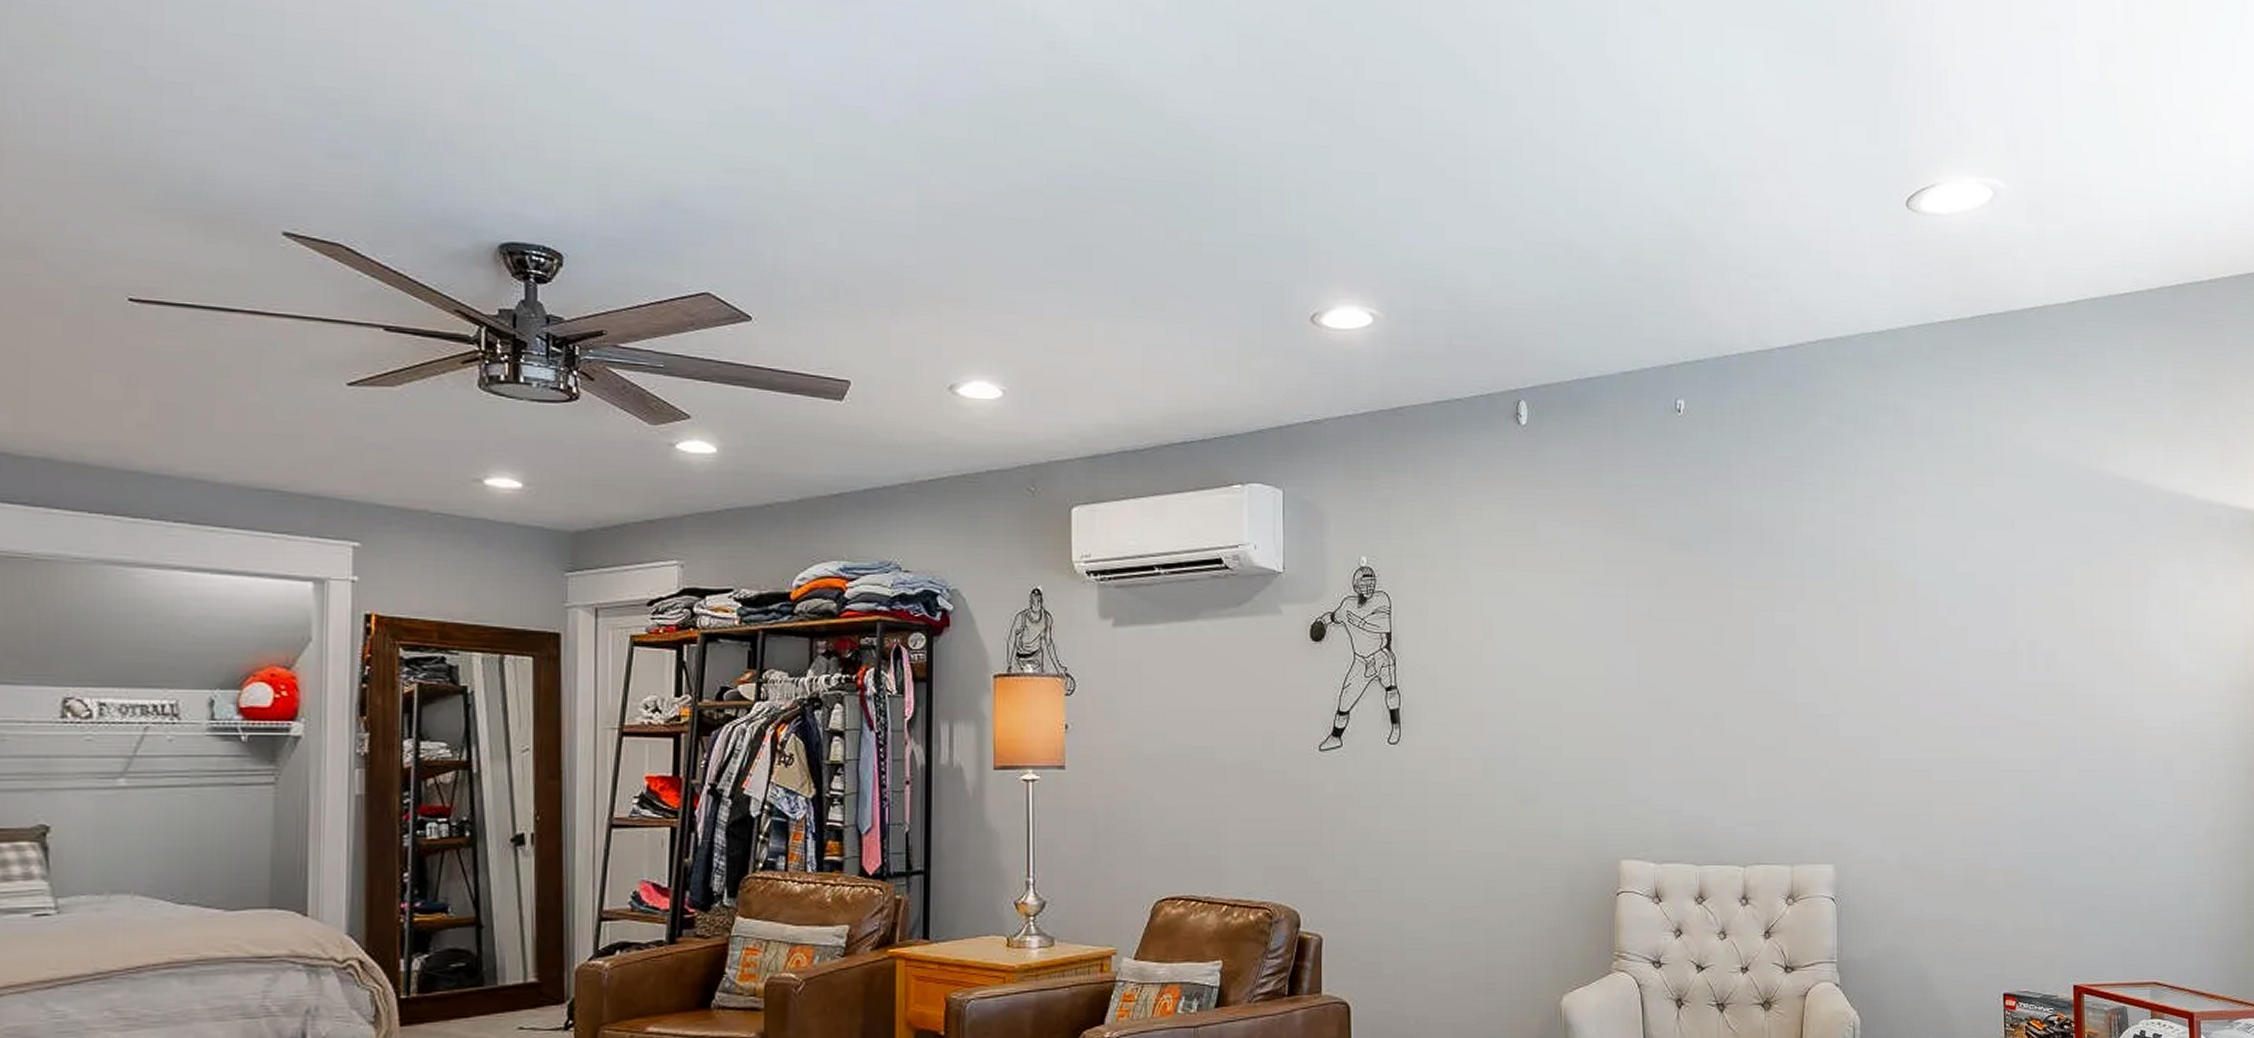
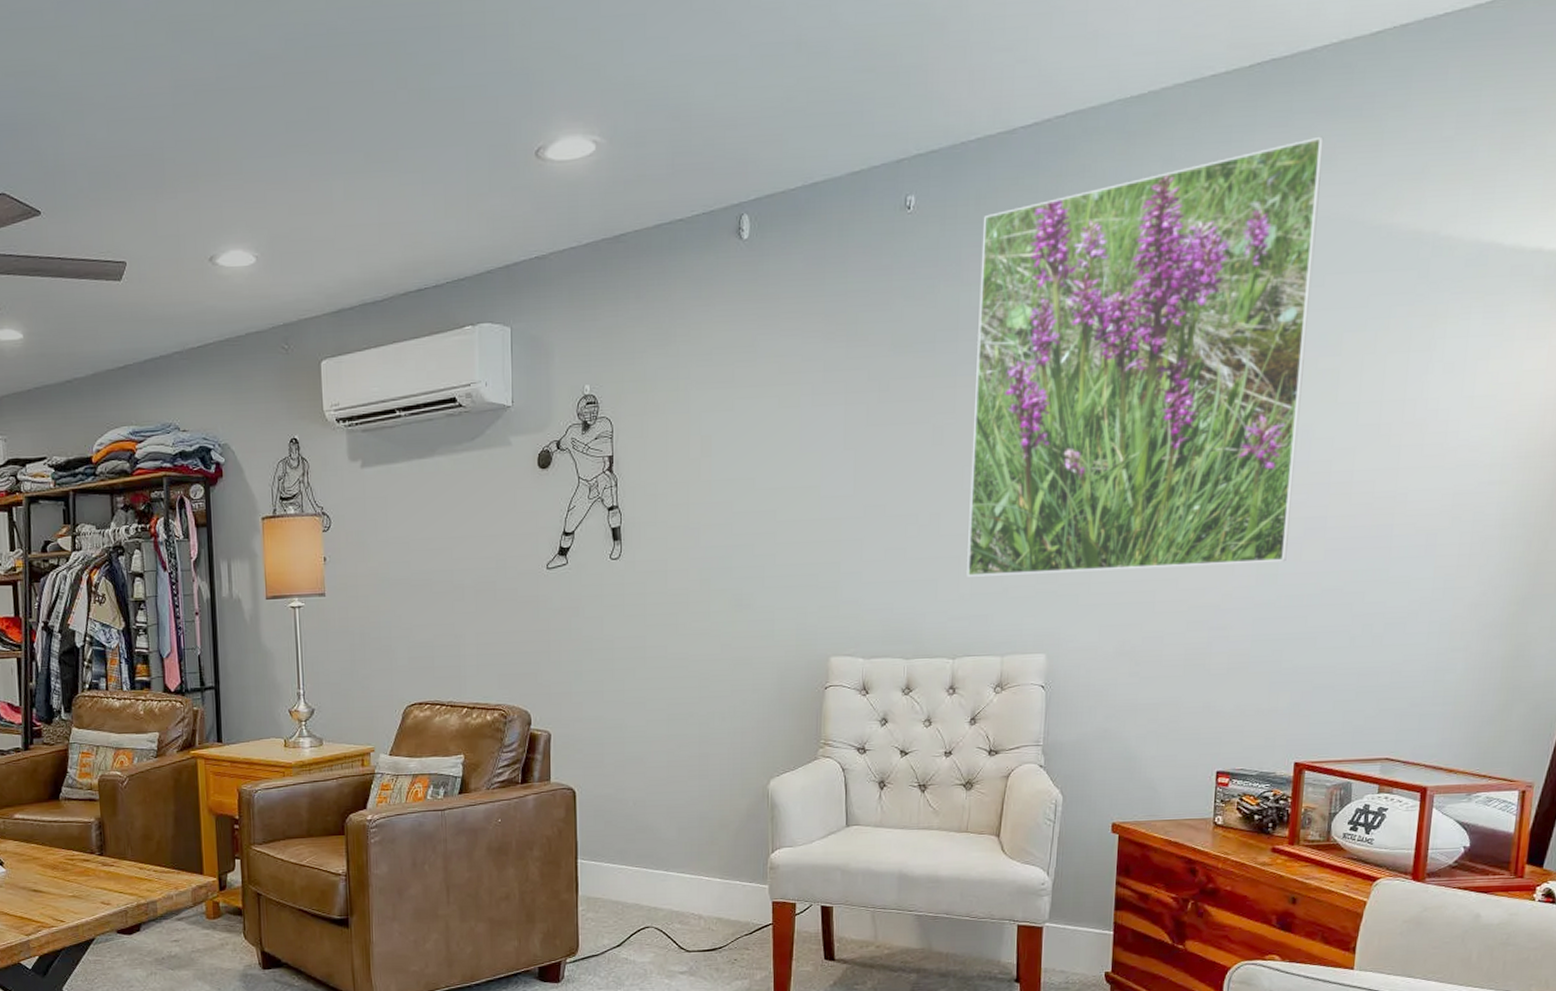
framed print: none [1748,386,2046,781] -> present [967,136,1324,577]

